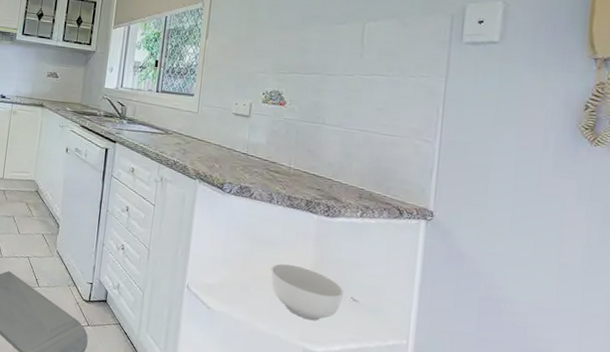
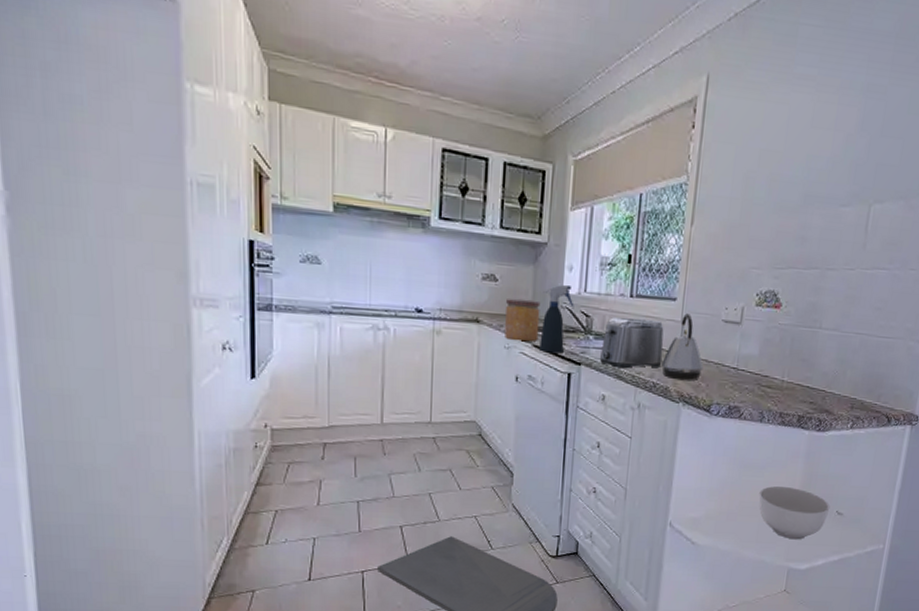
jar: none [60,90,88,123] -> present [505,297,541,342]
spray bottle: none [85,81,113,133] -> present [539,285,574,354]
toaster: none [131,107,183,150] -> present [600,317,664,369]
kettle: none [181,106,217,162] -> present [662,313,704,381]

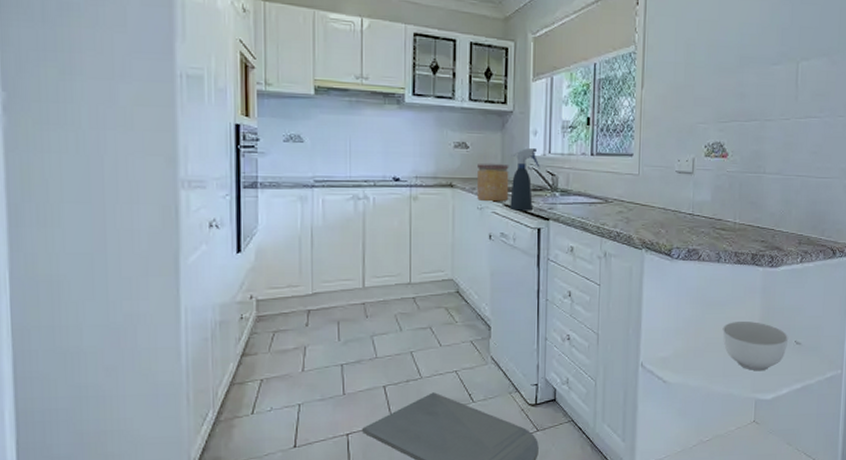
toaster: present [600,317,664,369] -> none [567,174,624,221]
kettle: present [662,313,704,381] -> none [624,167,662,229]

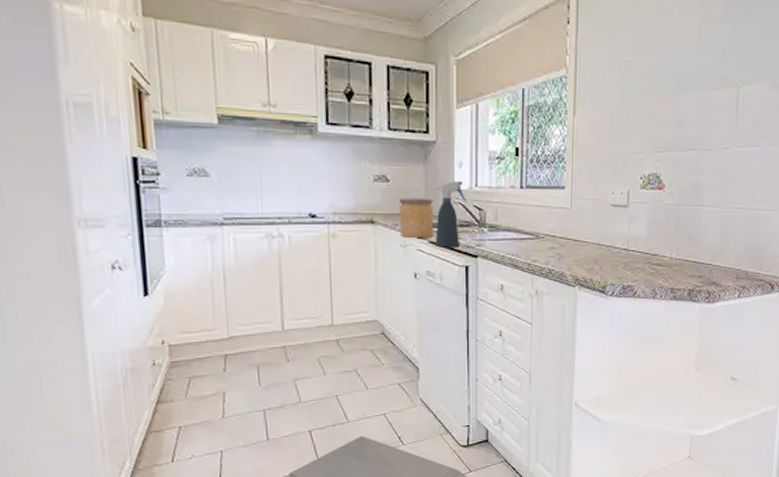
bowl: present [722,322,789,371] -> none [657,358,725,408]

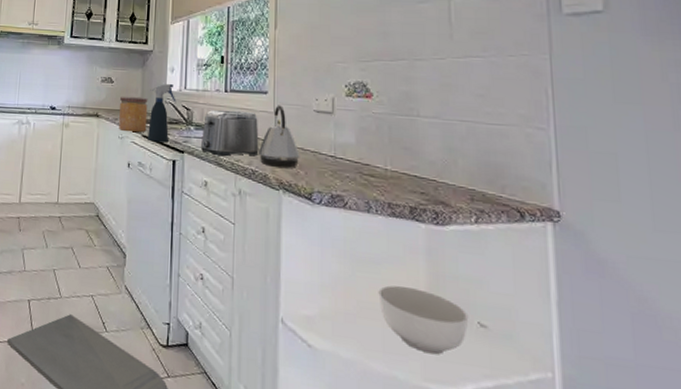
toaster: none [496,208,556,258] -> present [201,110,259,157]
kettle: none [556,200,596,265] -> present [259,105,300,169]
bowl: none [657,358,725,408] -> present [378,285,469,355]

